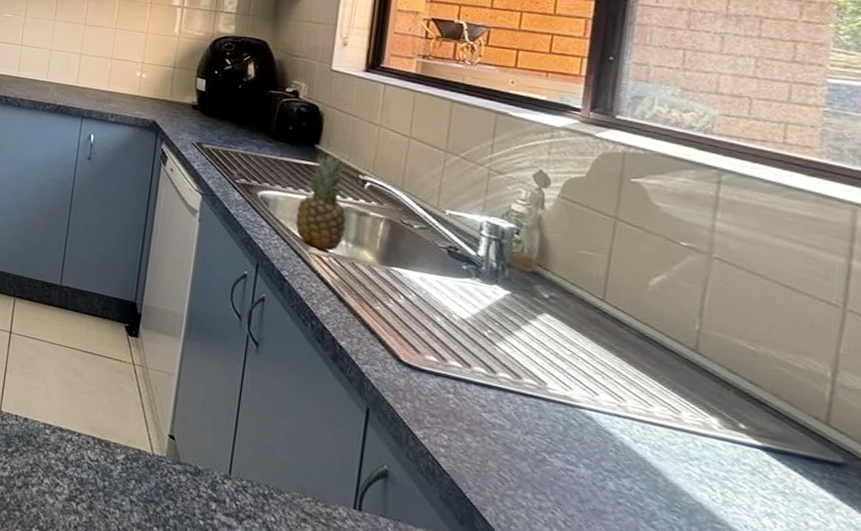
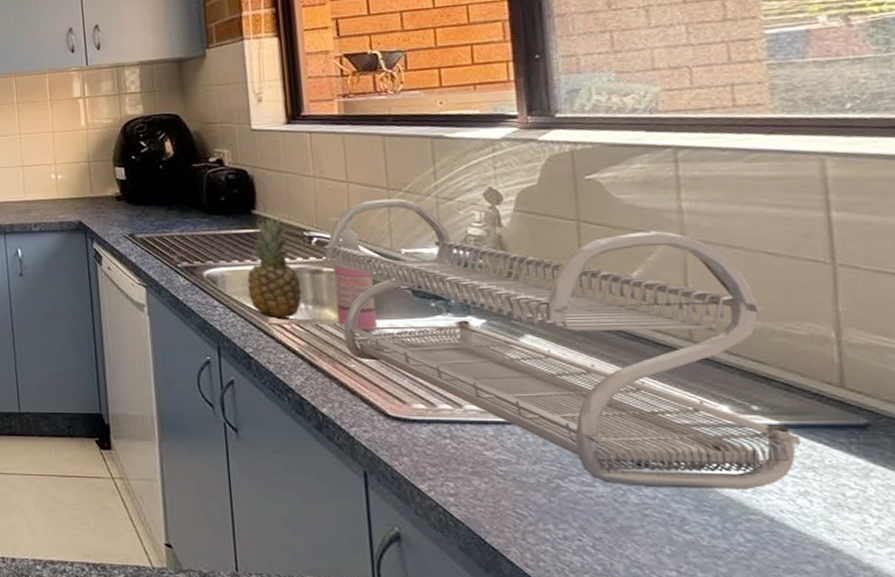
dish rack: none [371,158,778,501] -> present [322,199,802,490]
soap dispenser: none [373,167,415,280] -> present [327,217,378,331]

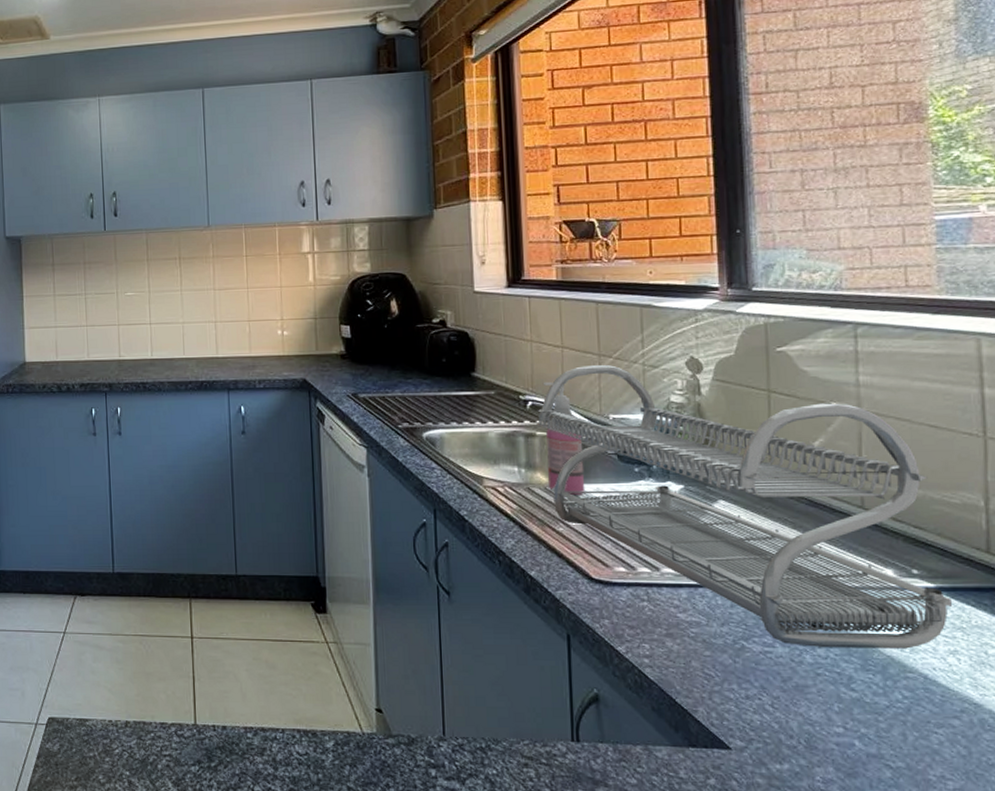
fruit: present [247,217,302,319] -> none [464,380,516,482]

